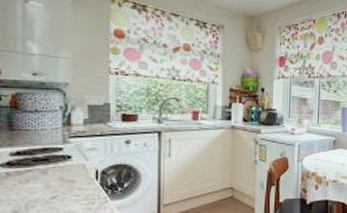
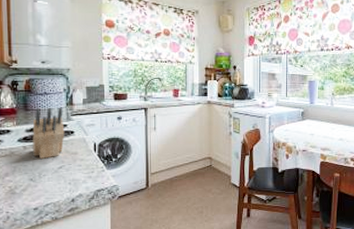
knife block: none [18,127,60,187] -> present [32,107,65,159]

